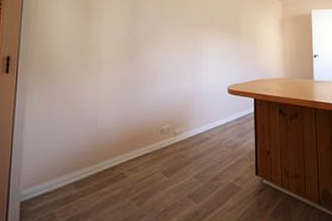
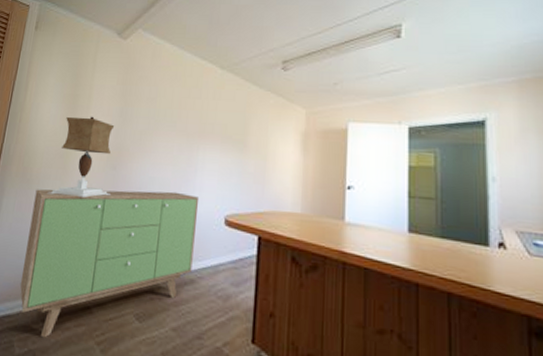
sideboard: none [55,72,207,205] -> present [20,189,200,338]
table lamp: none [71,17,130,87] -> present [47,116,115,198]

